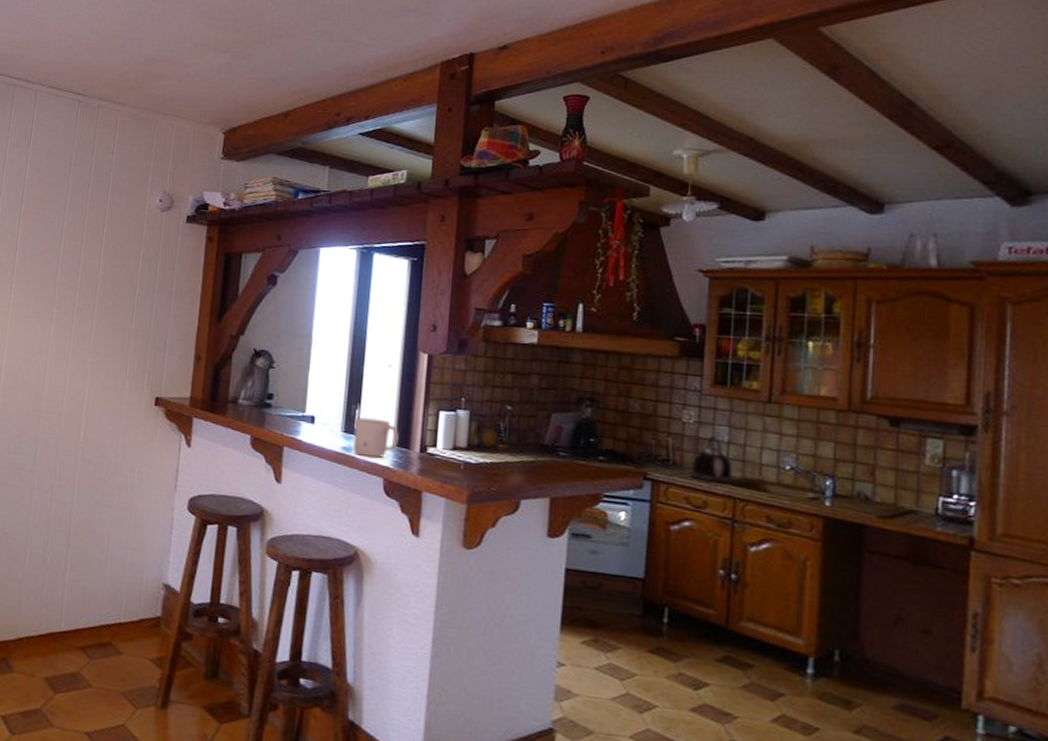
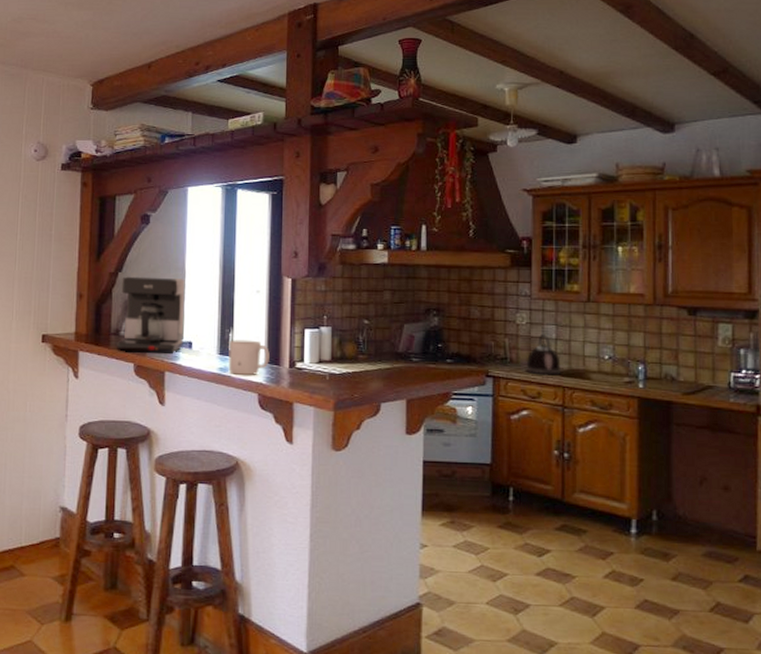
coffee maker: none [233,340,311,427] -> present [117,276,185,353]

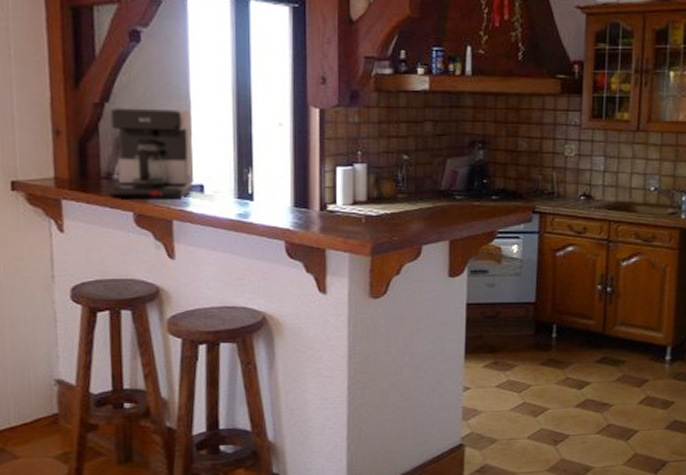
mug: present [228,340,270,375] -> none [247,181,297,221]
kettle: present [526,333,561,377] -> none [573,165,608,211]

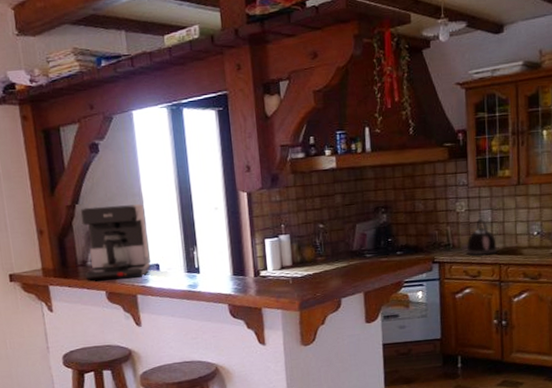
kettle: none [573,165,608,211] -> present [466,218,497,257]

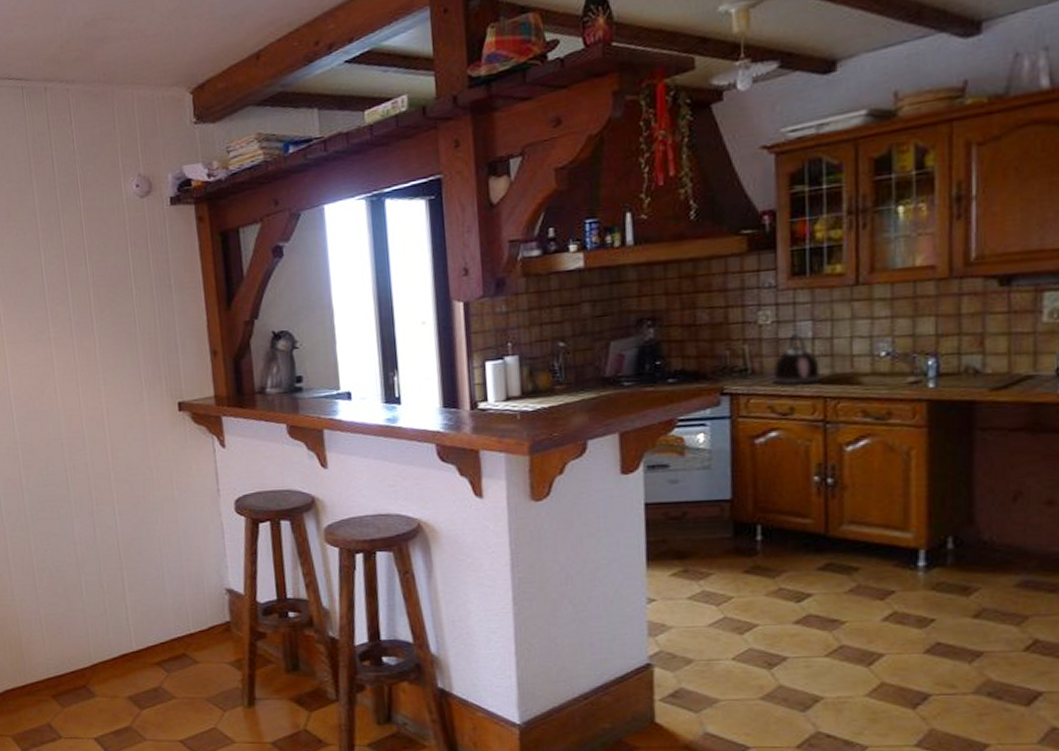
coffee maker: present [80,204,151,282] -> none [259,318,341,412]

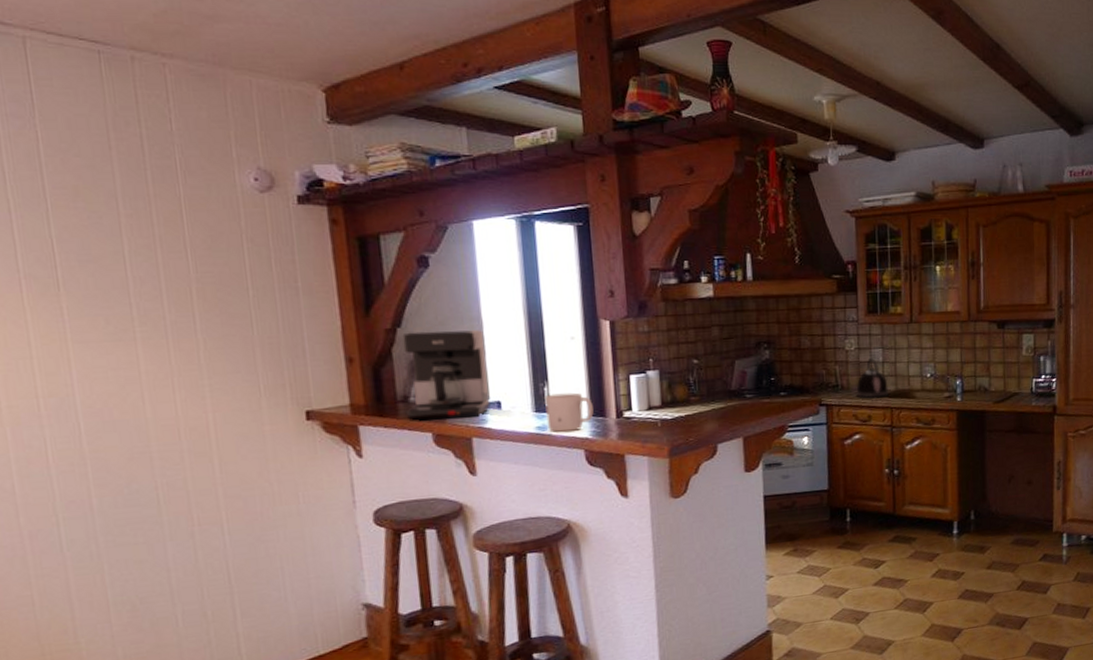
coffee maker: none [259,318,341,412] -> present [402,329,491,421]
mug: none [394,382,446,425] -> present [544,392,594,432]

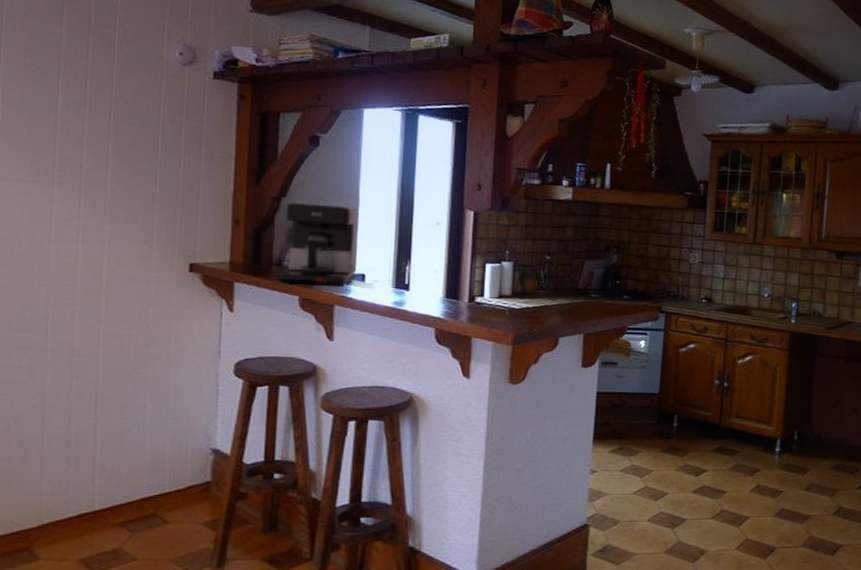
mug: present [544,392,594,432] -> none [404,273,449,309]
kettle: present [856,357,889,400] -> none [695,272,726,313]

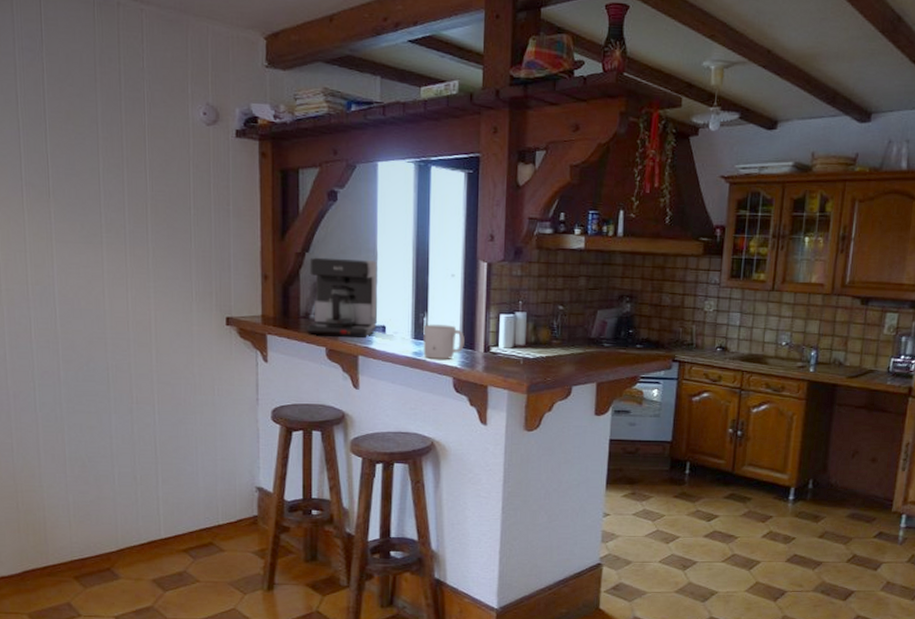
mug: none [404,273,449,309] -> present [422,324,465,359]

